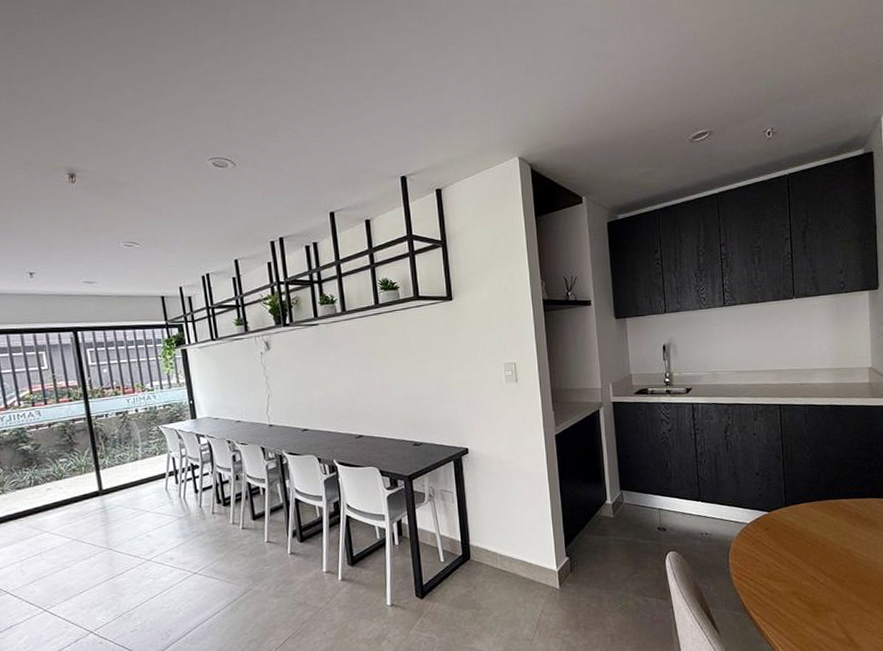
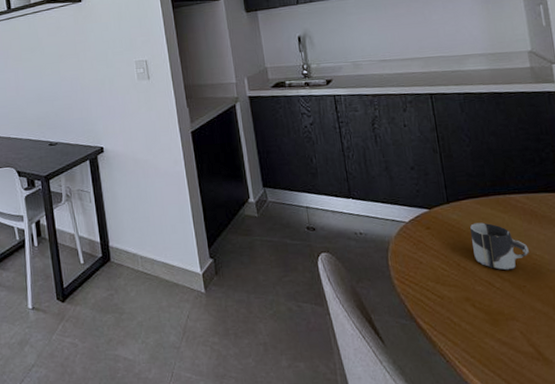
cup: none [803,524,851,567] -> present [470,222,529,271]

